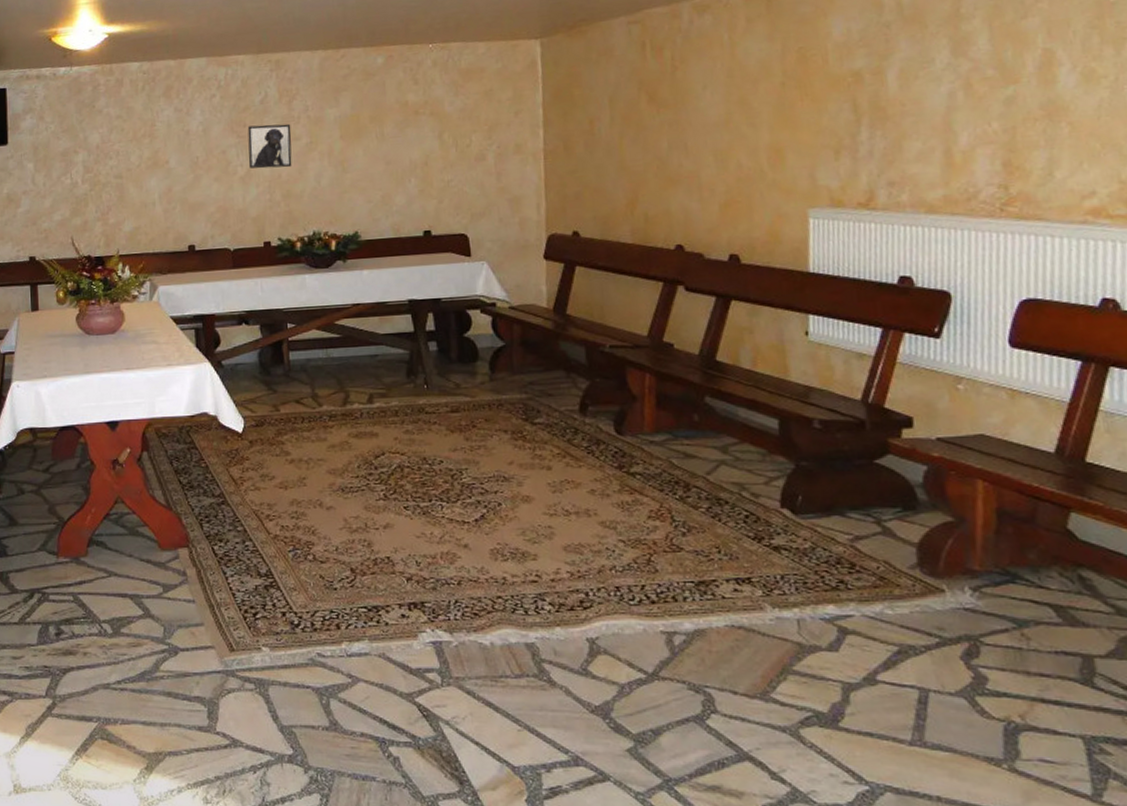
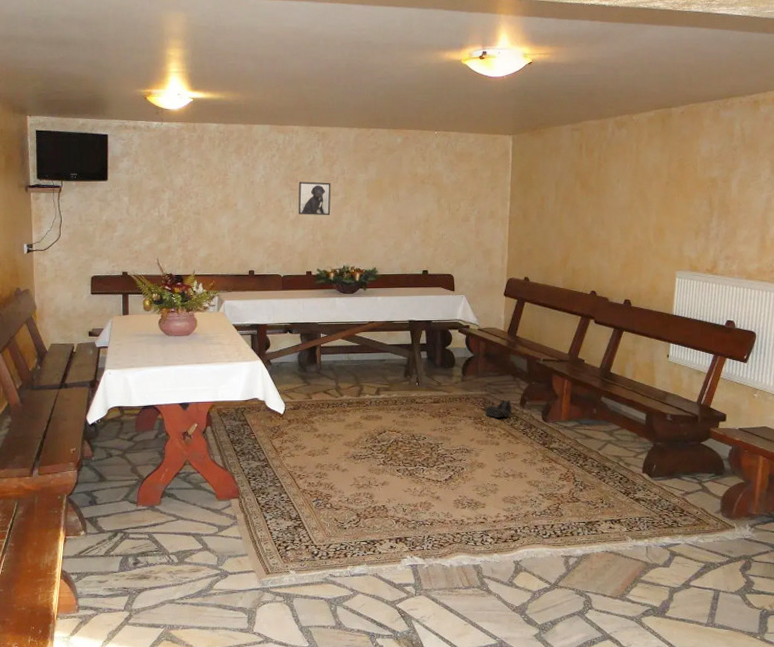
boots: none [527,403,568,432] -> present [485,398,512,419]

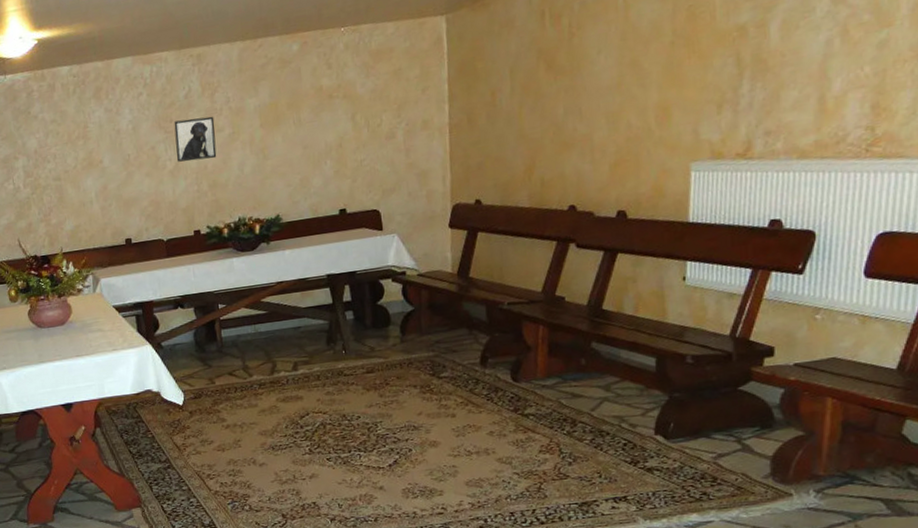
boots: present [485,398,512,419] -> none [434,358,470,384]

